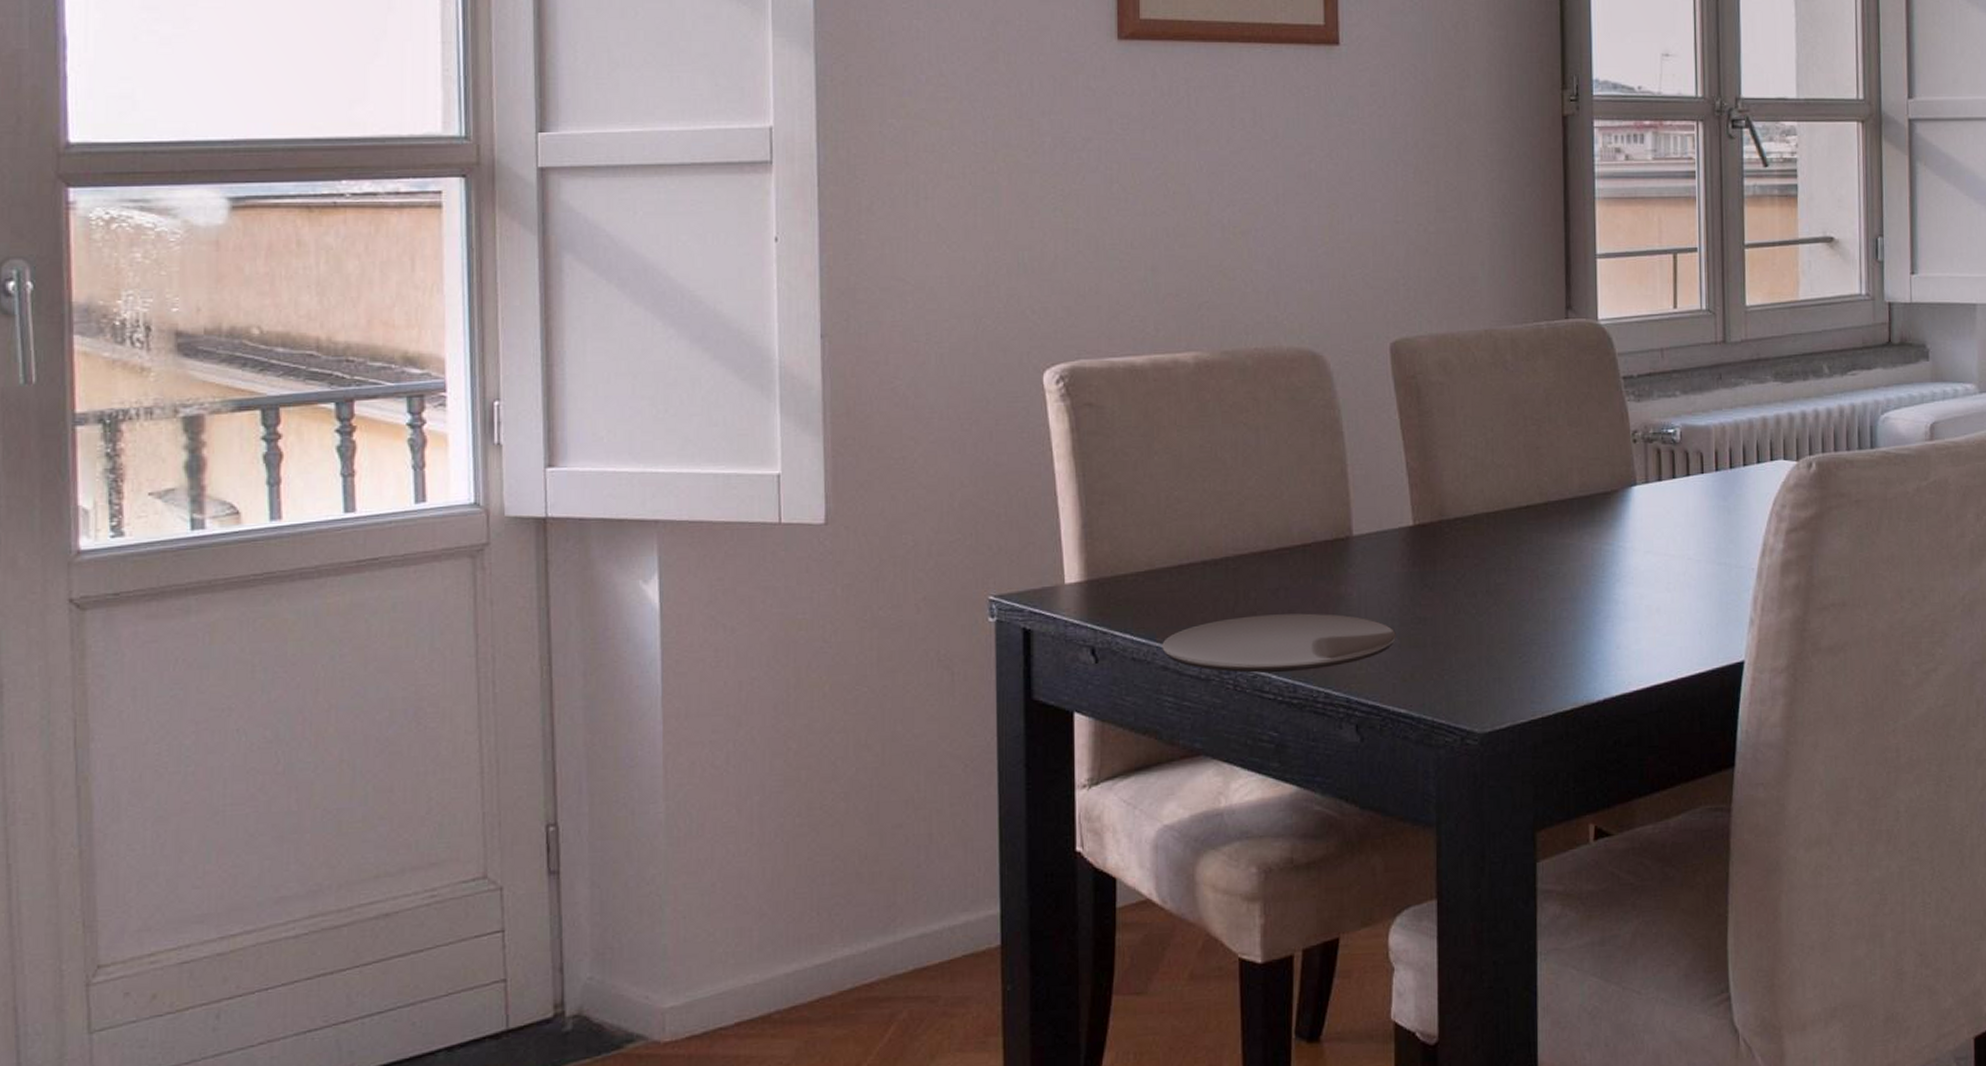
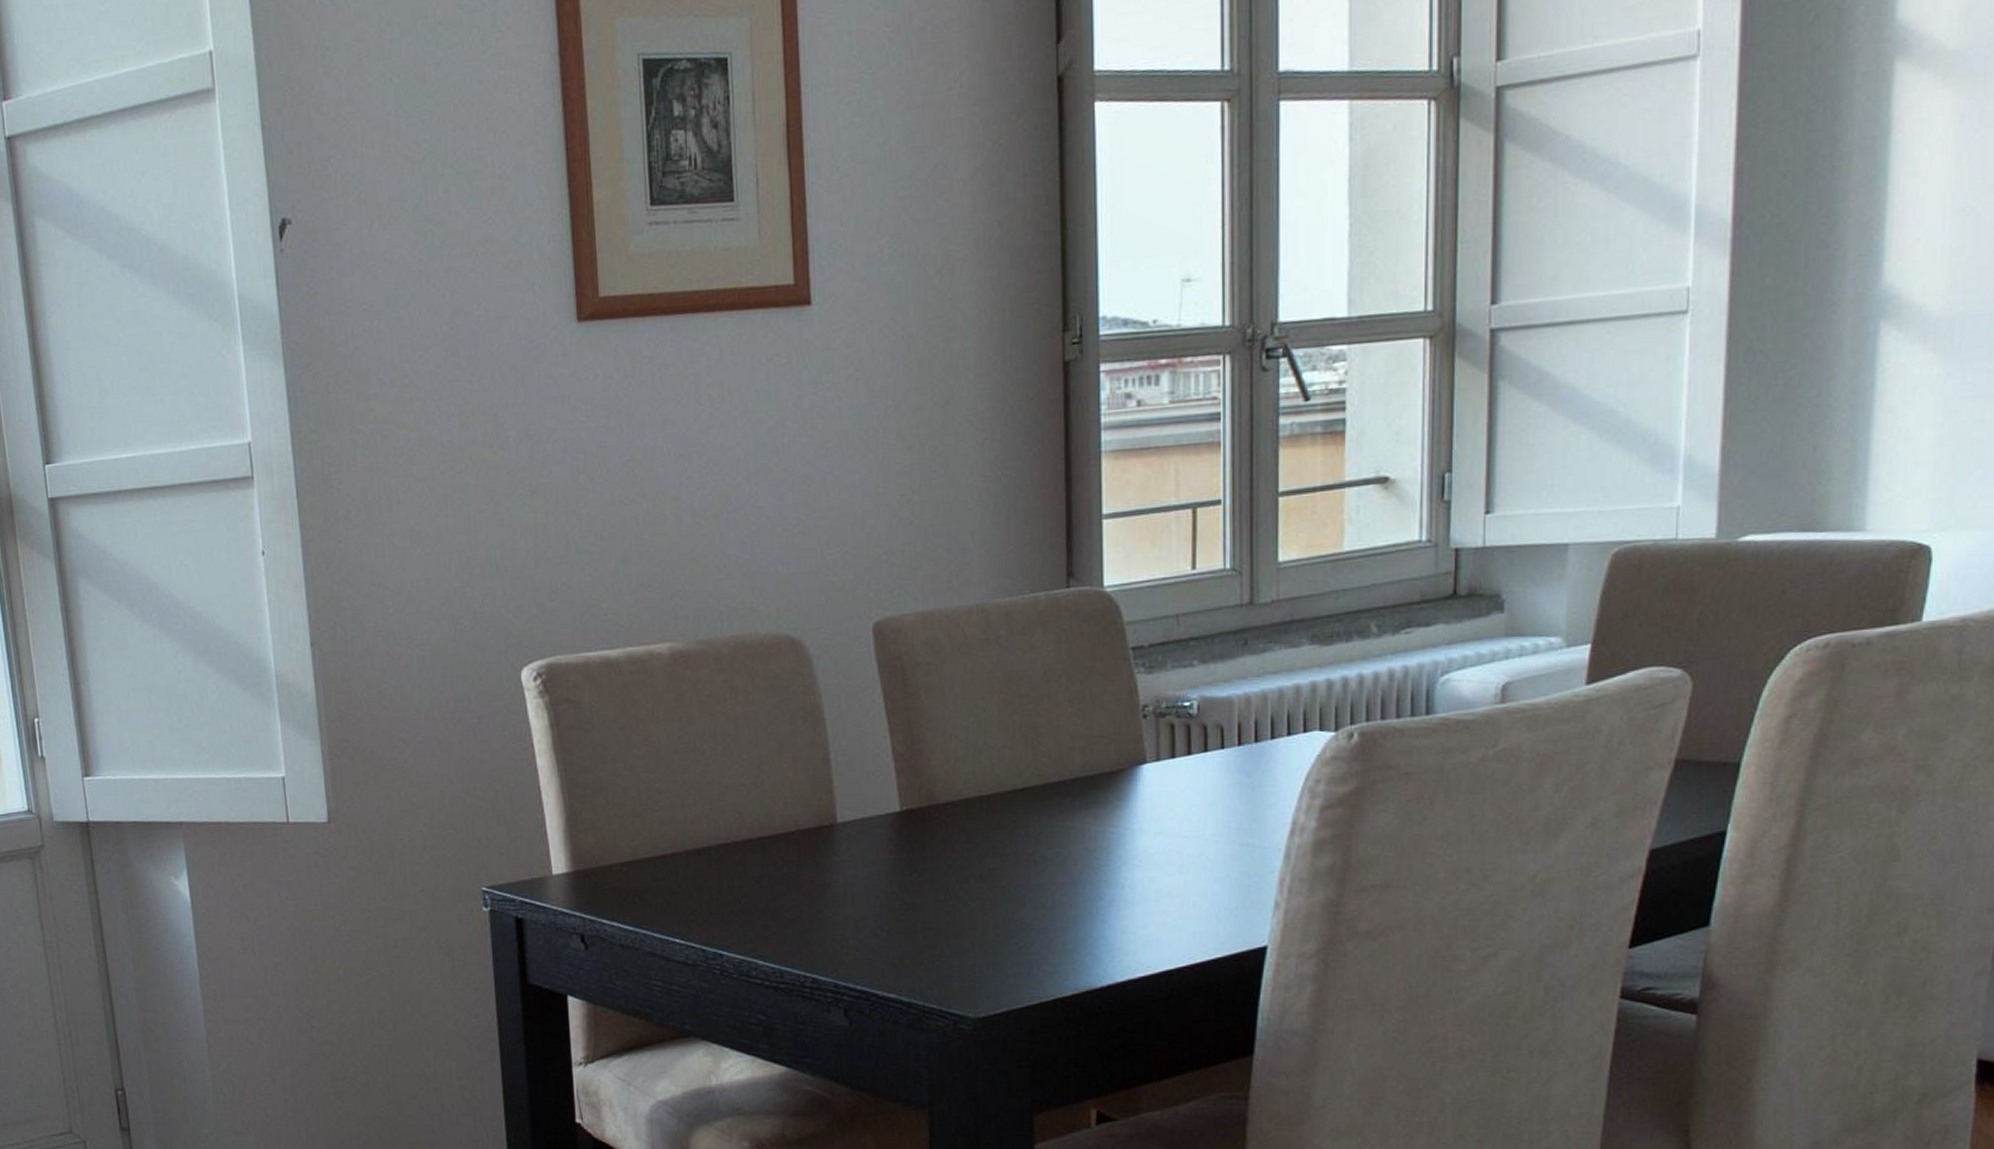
plate: present [1162,613,1397,673] -> none [648,900,886,959]

